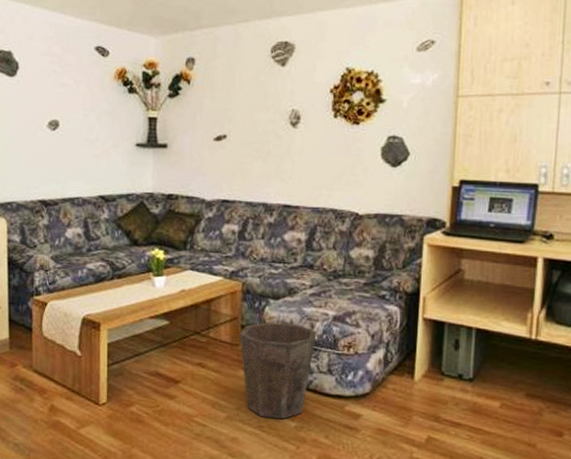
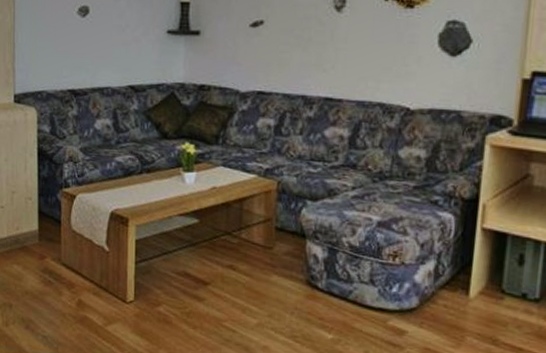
waste bin: present [239,321,317,419] -> none [273,224,359,330]

